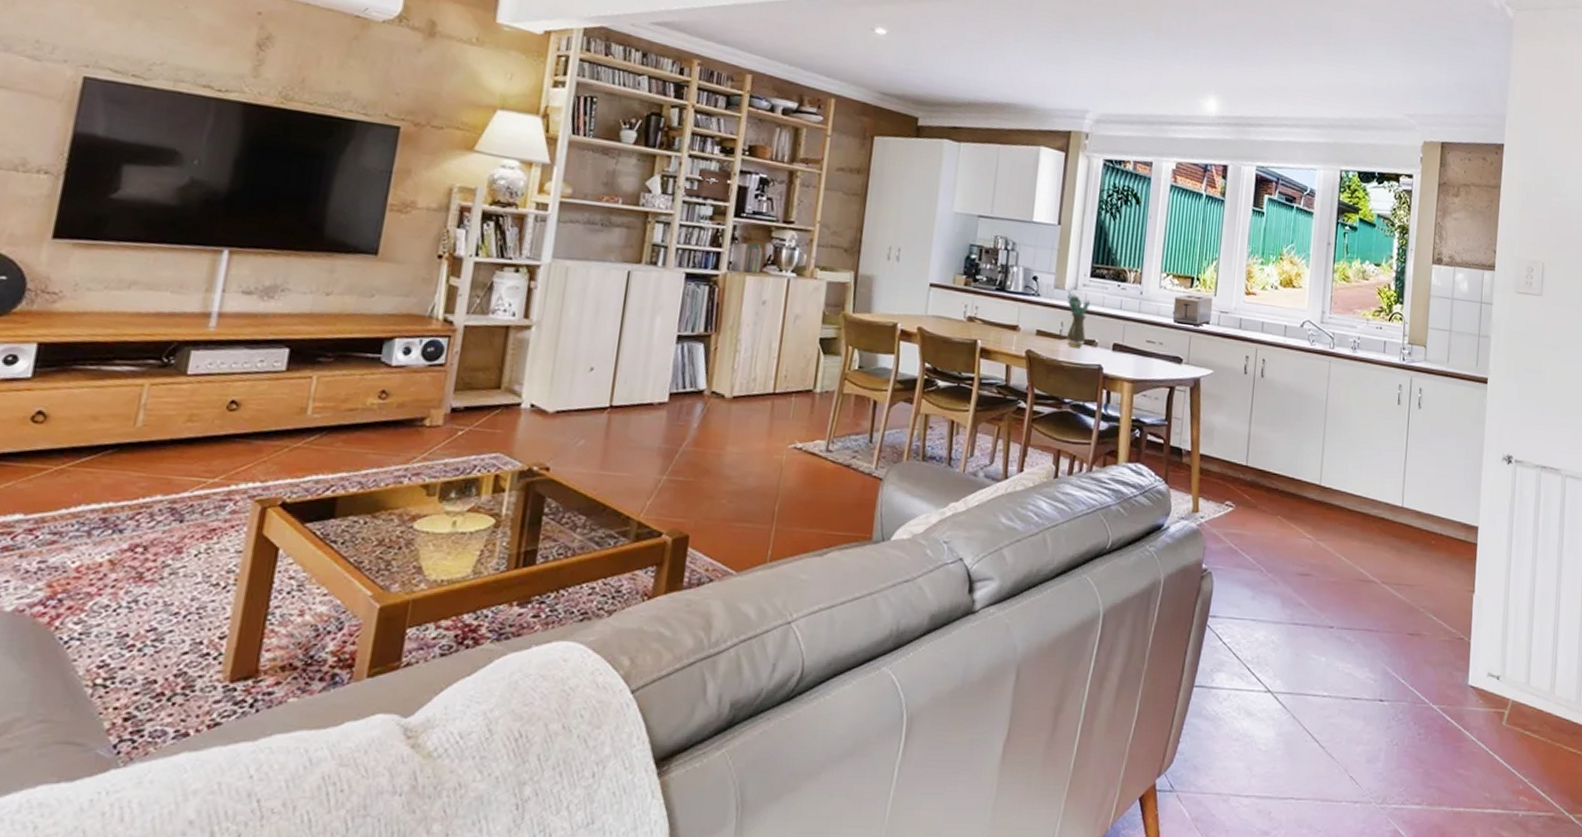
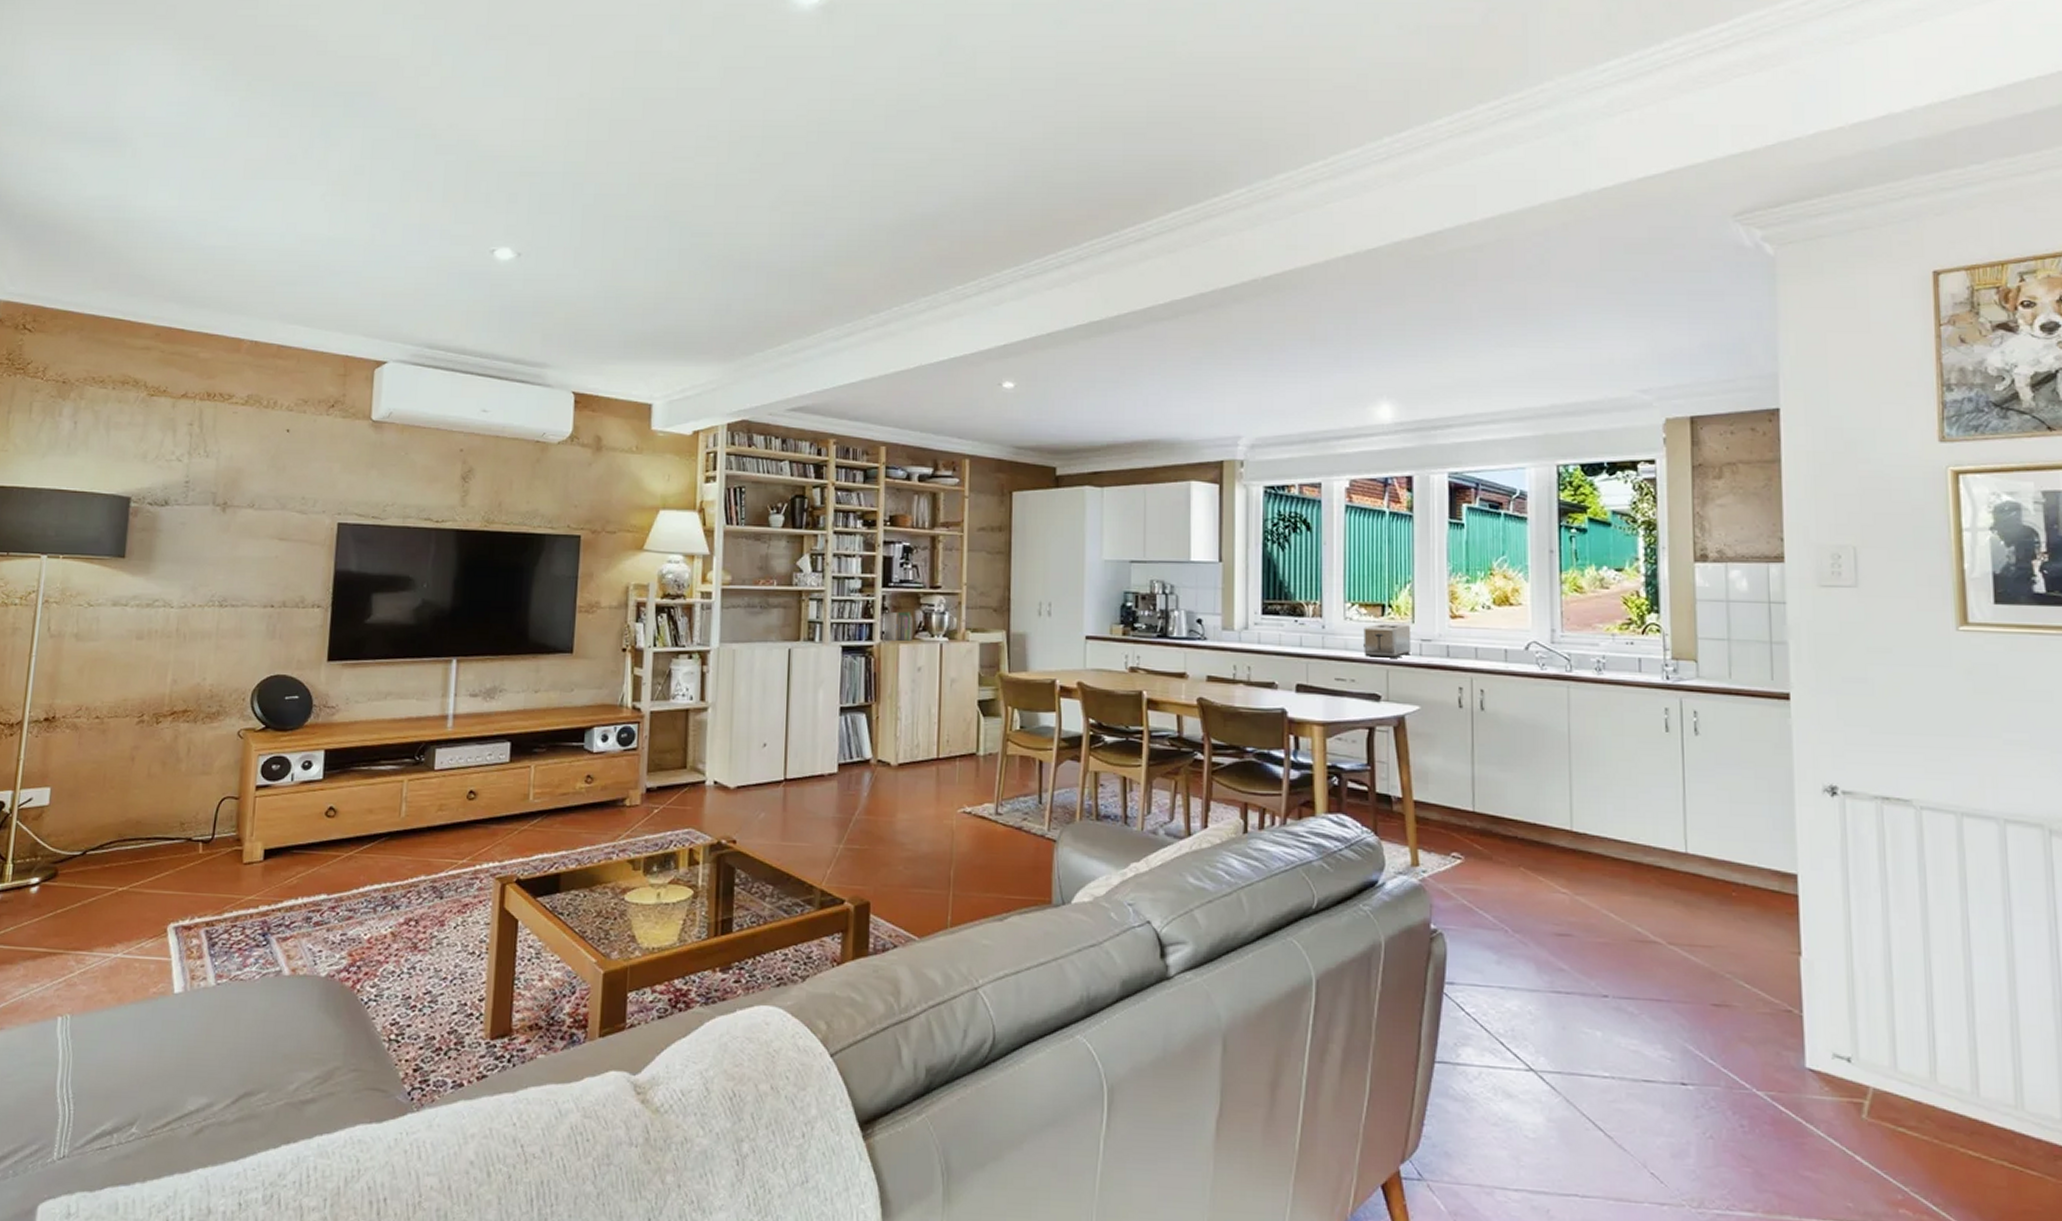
decorative box: present [682,167,733,203] -> none [831,543,878,575]
vase: present [1066,291,1091,350] -> none [1238,632,1265,694]

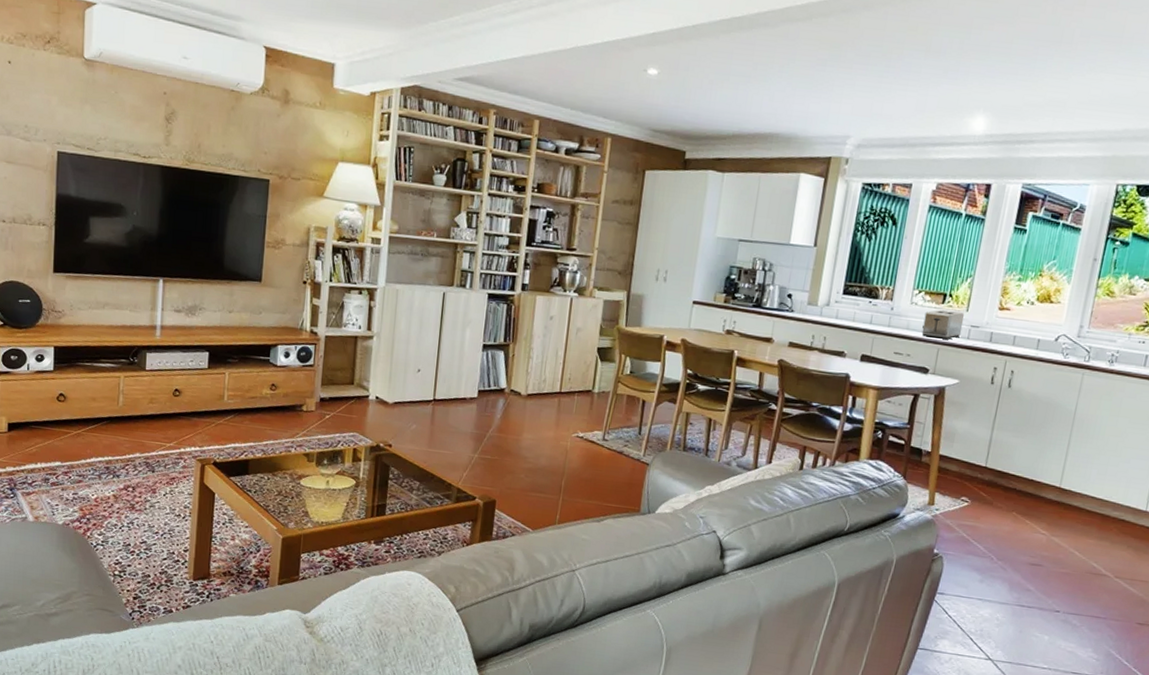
books: present [881,611,914,642] -> none [521,267,551,295]

